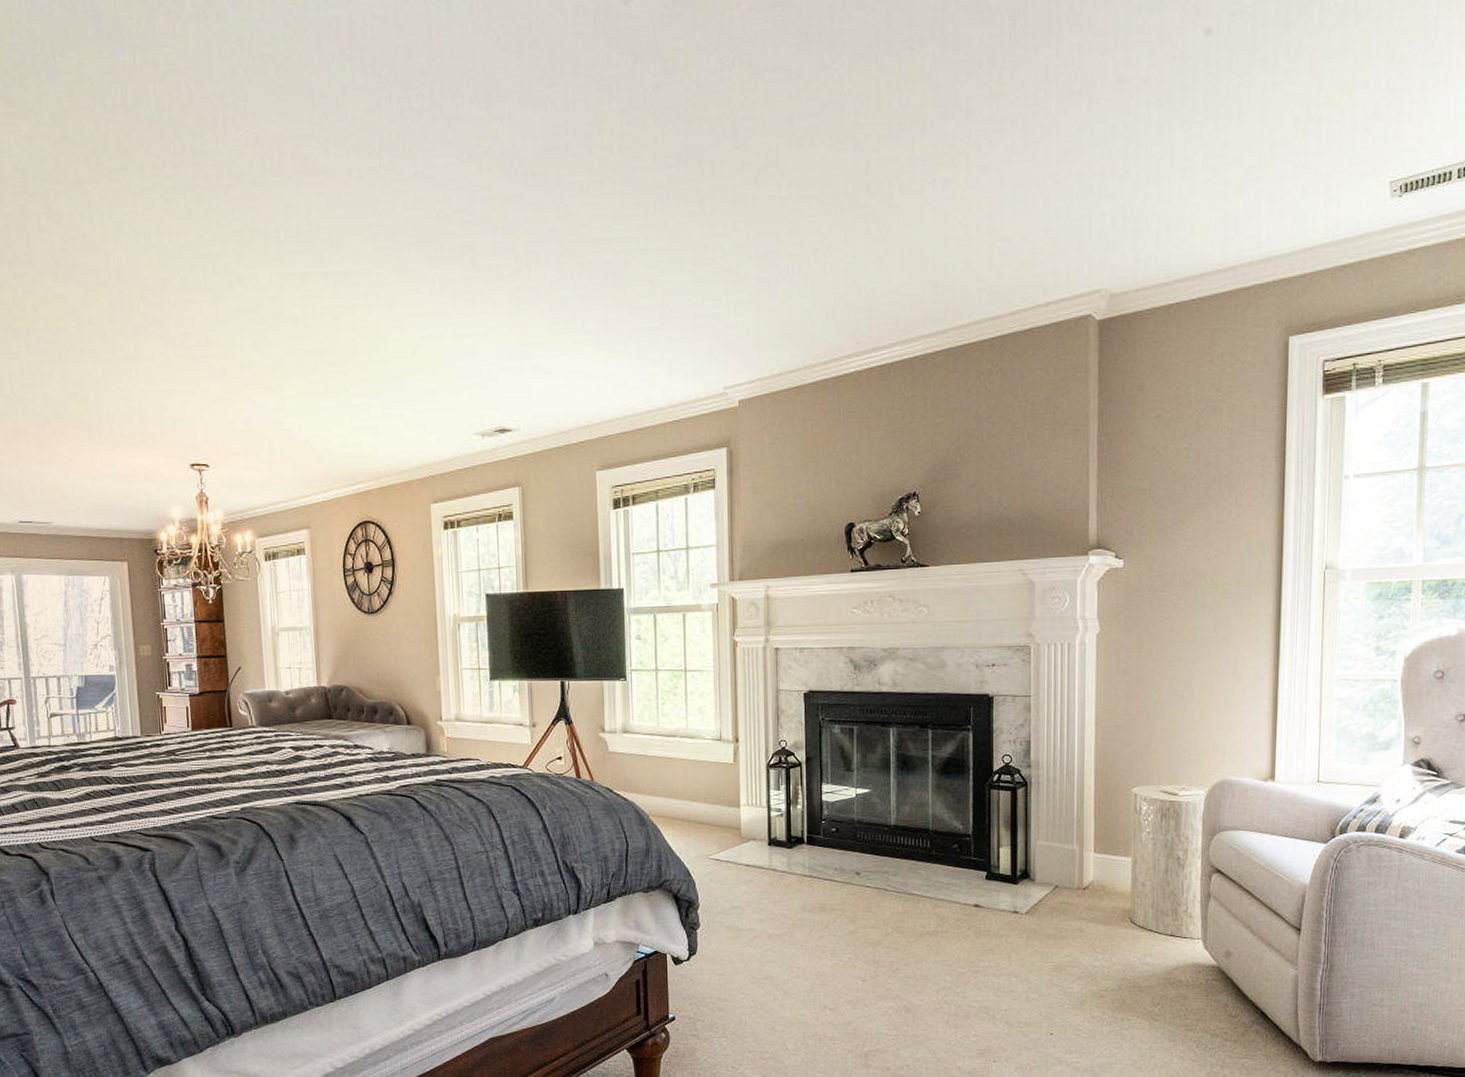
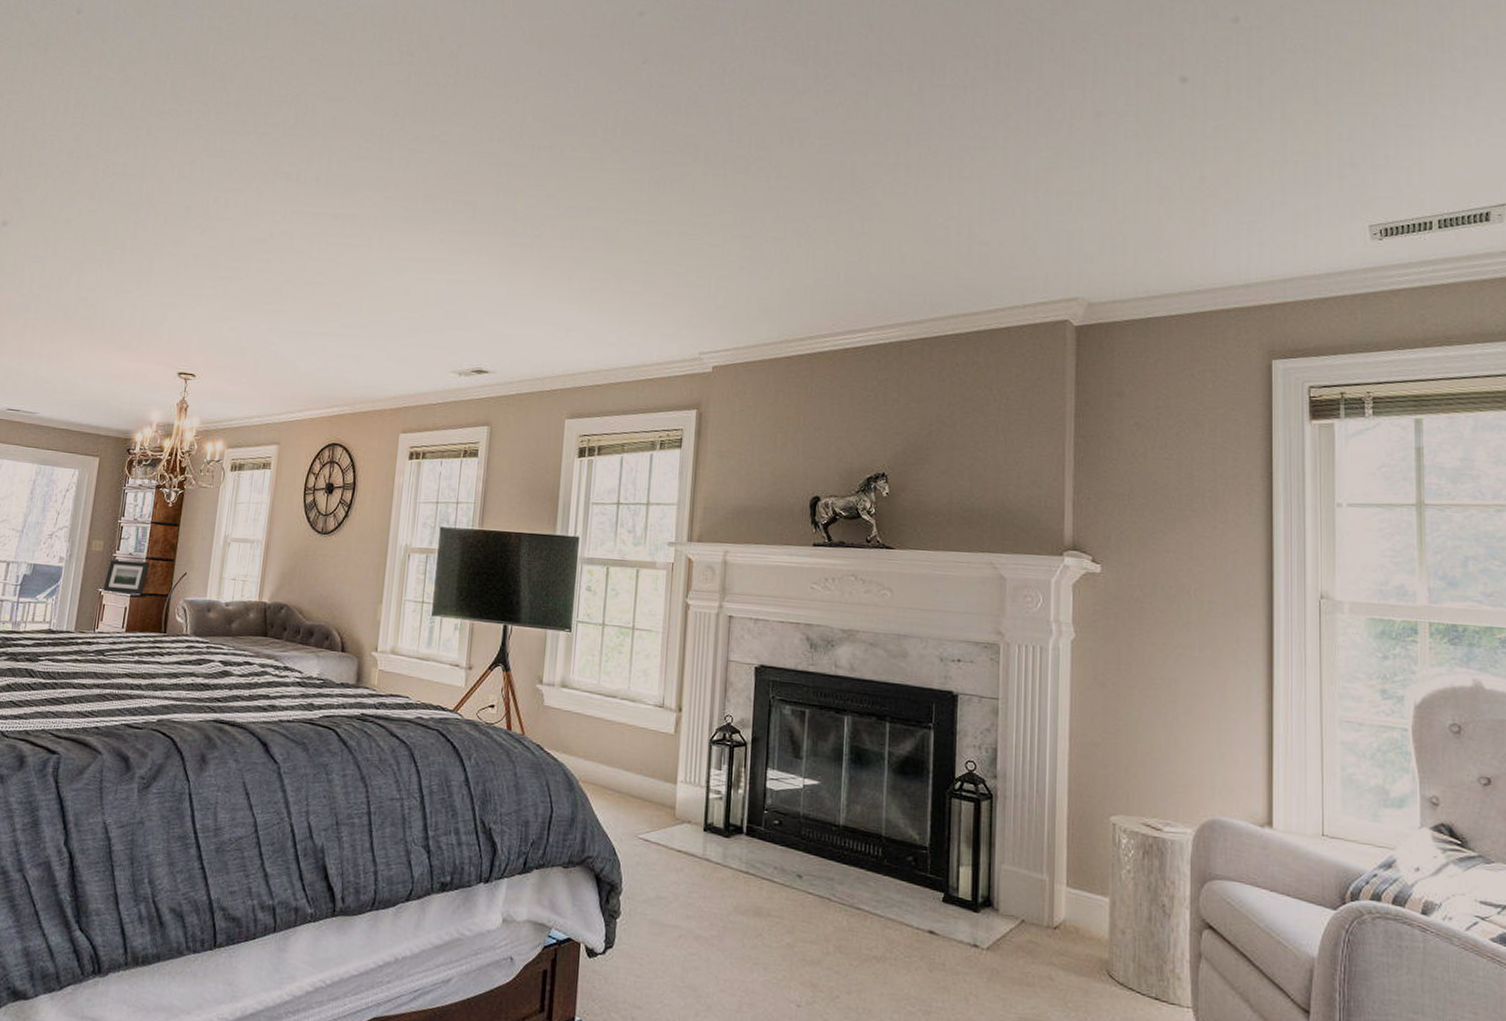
picture frame: none [160,661,202,695] -> present [103,559,150,595]

